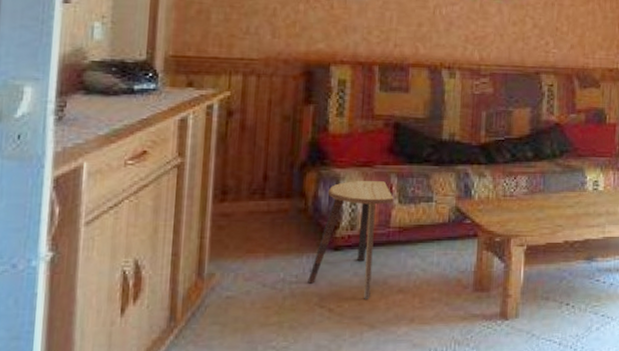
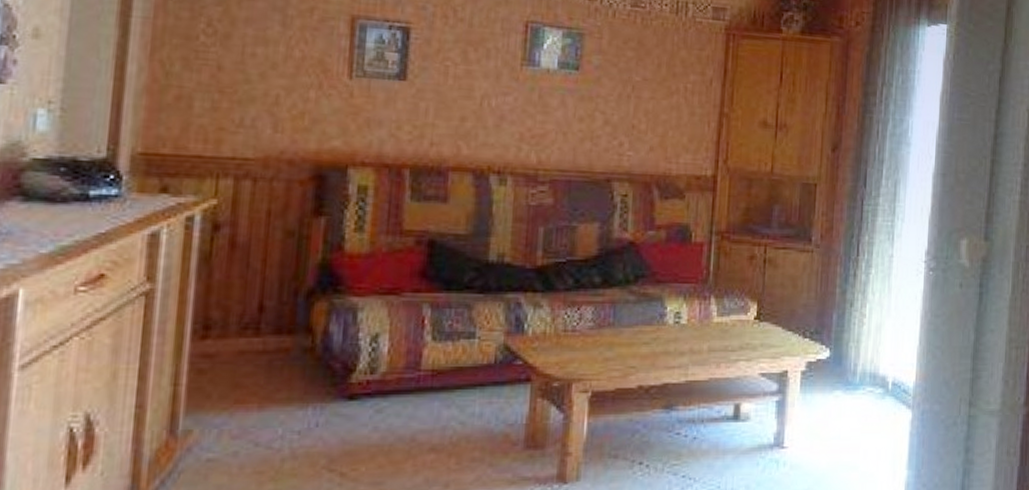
stool: present [308,181,394,299] -> none [314,312,426,460]

